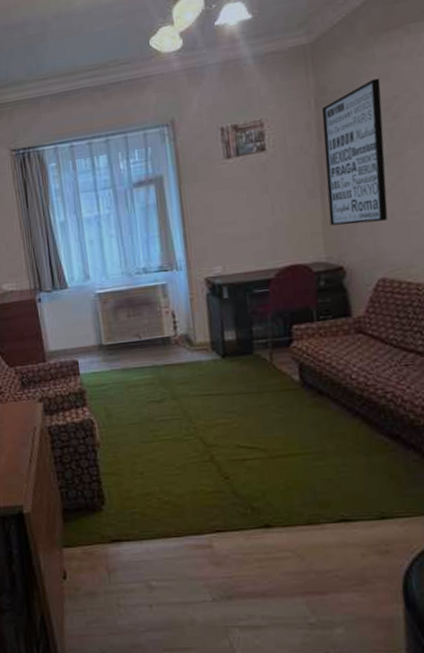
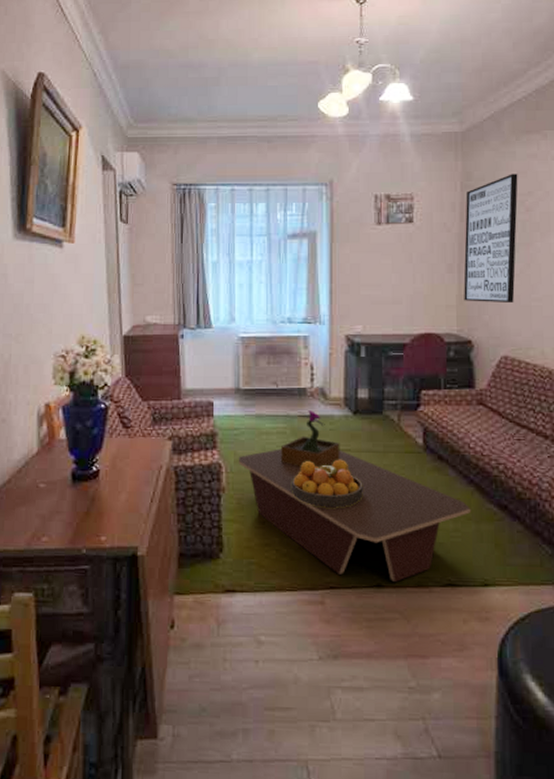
coffee table: none [110,394,360,521] -> present [239,449,472,582]
potted flower: none [151,358,213,415] -> present [281,410,340,468]
fruit bowl: none [166,404,241,454] -> present [292,459,363,508]

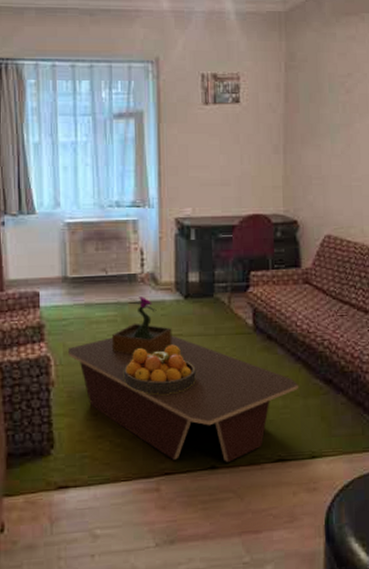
wall art: present [463,174,518,302] -> none [289,55,339,183]

